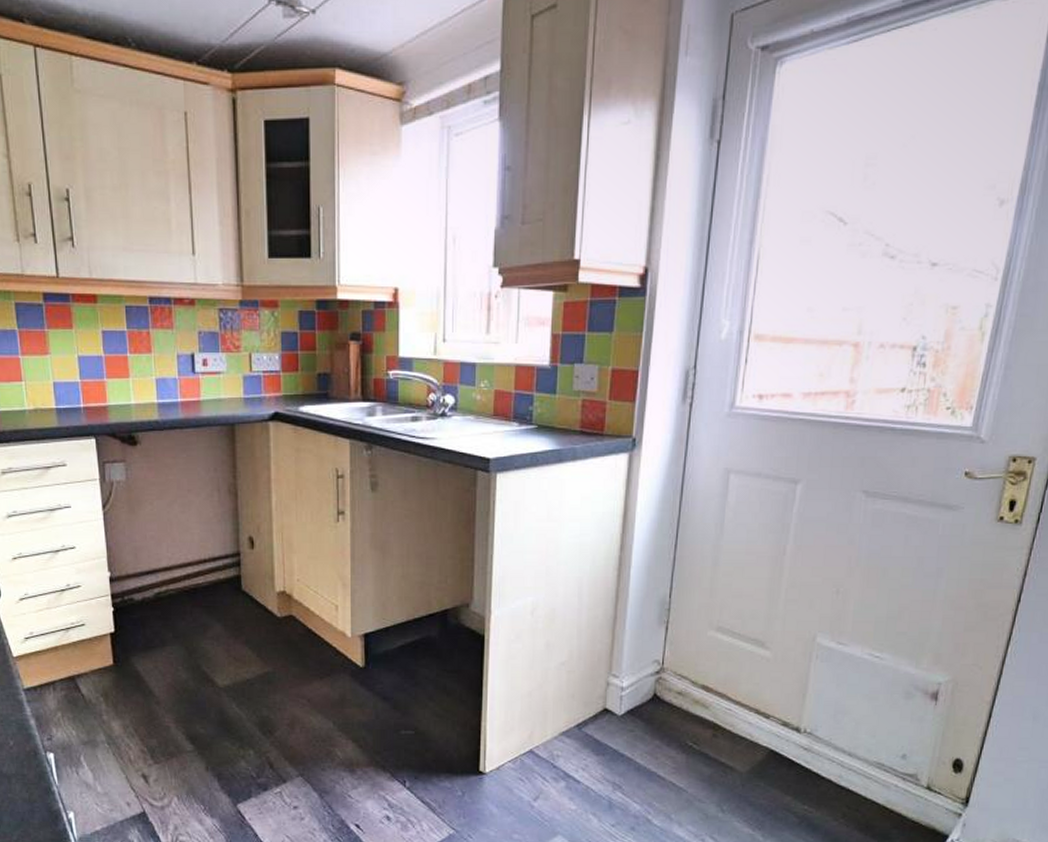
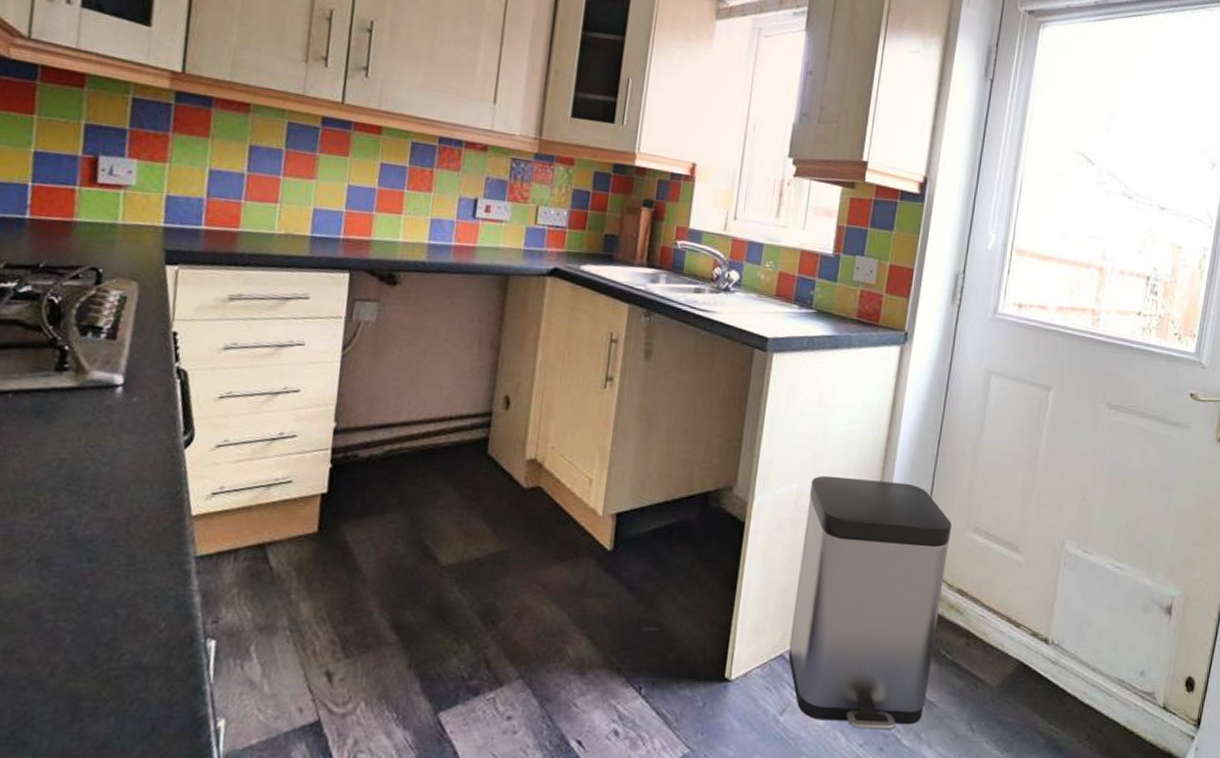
pedal bin: none [537,587,693,812] -> present [788,475,952,730]

